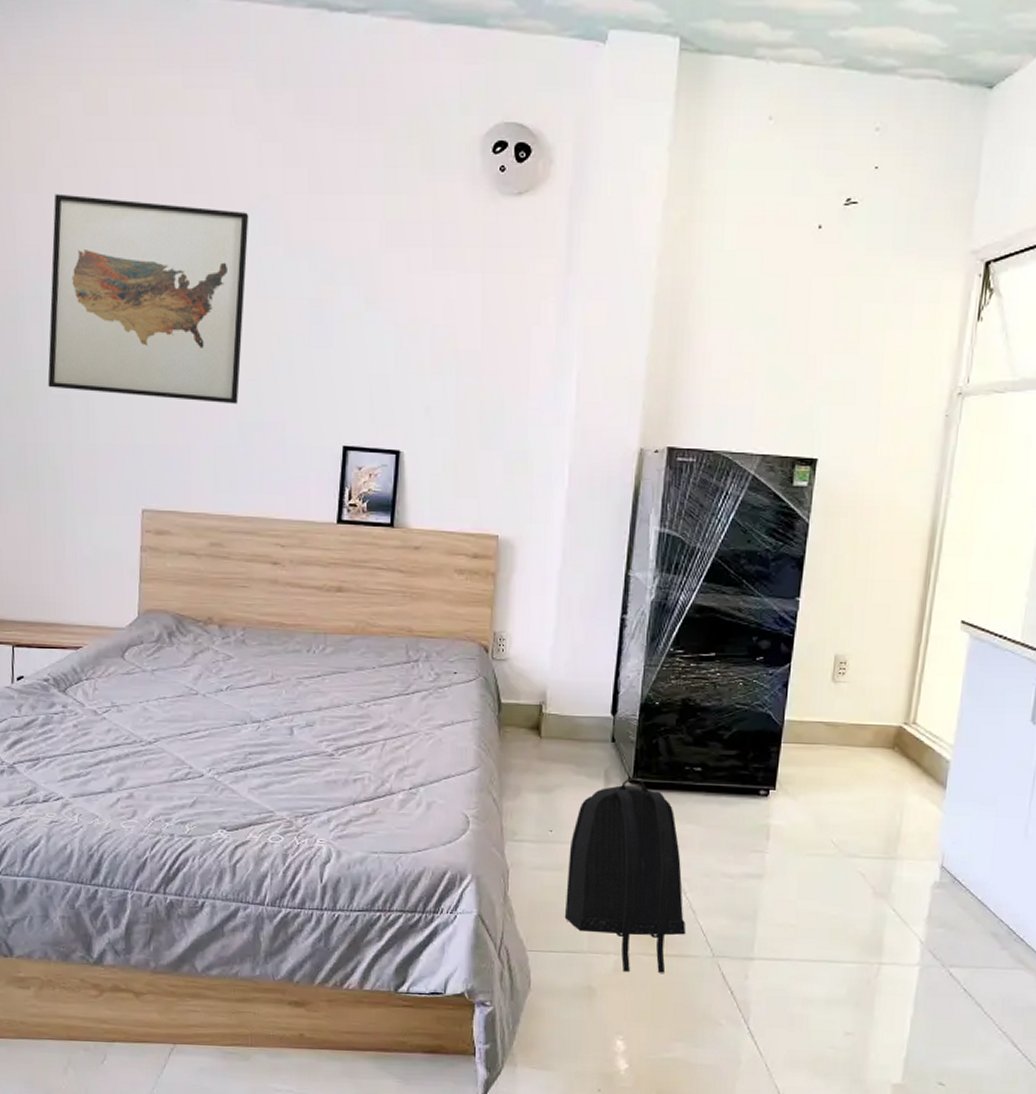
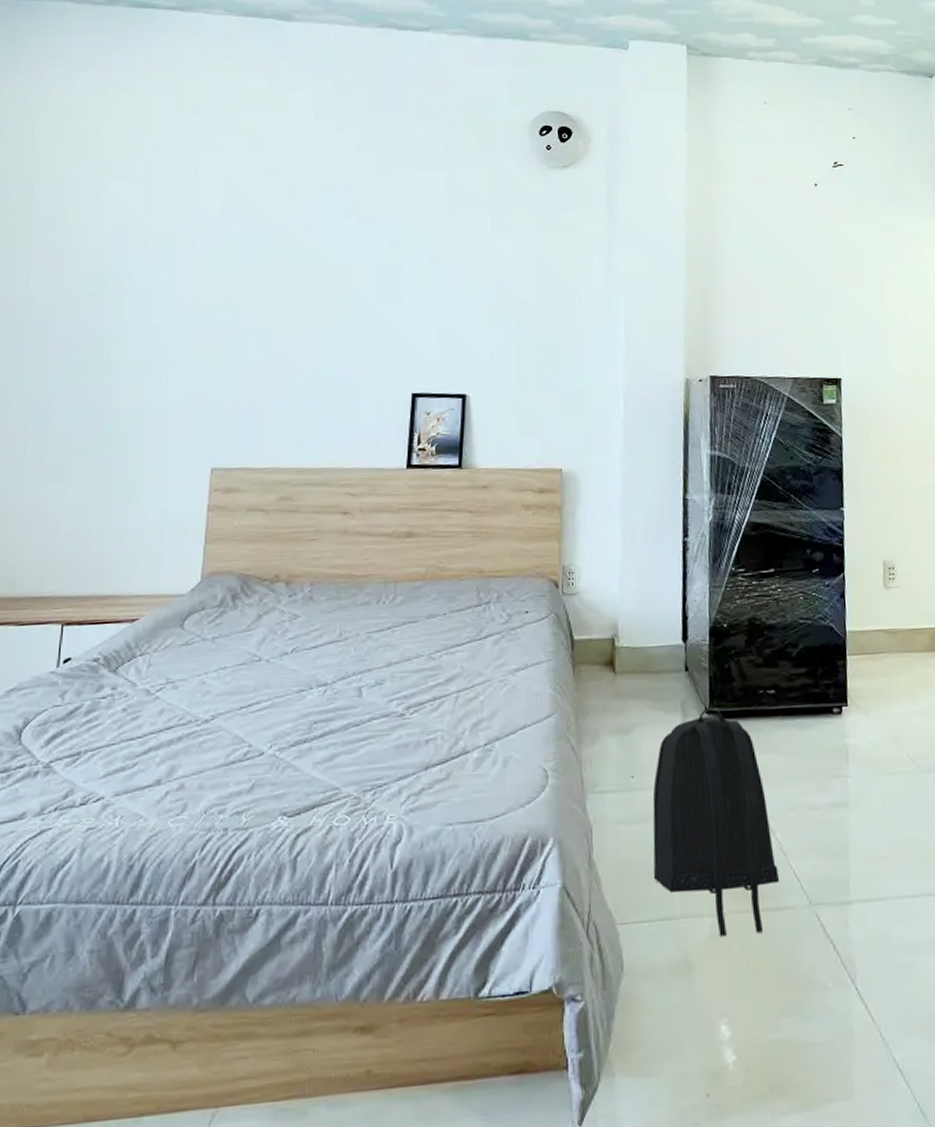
wall art: present [47,193,249,405] -> none [123,180,325,361]

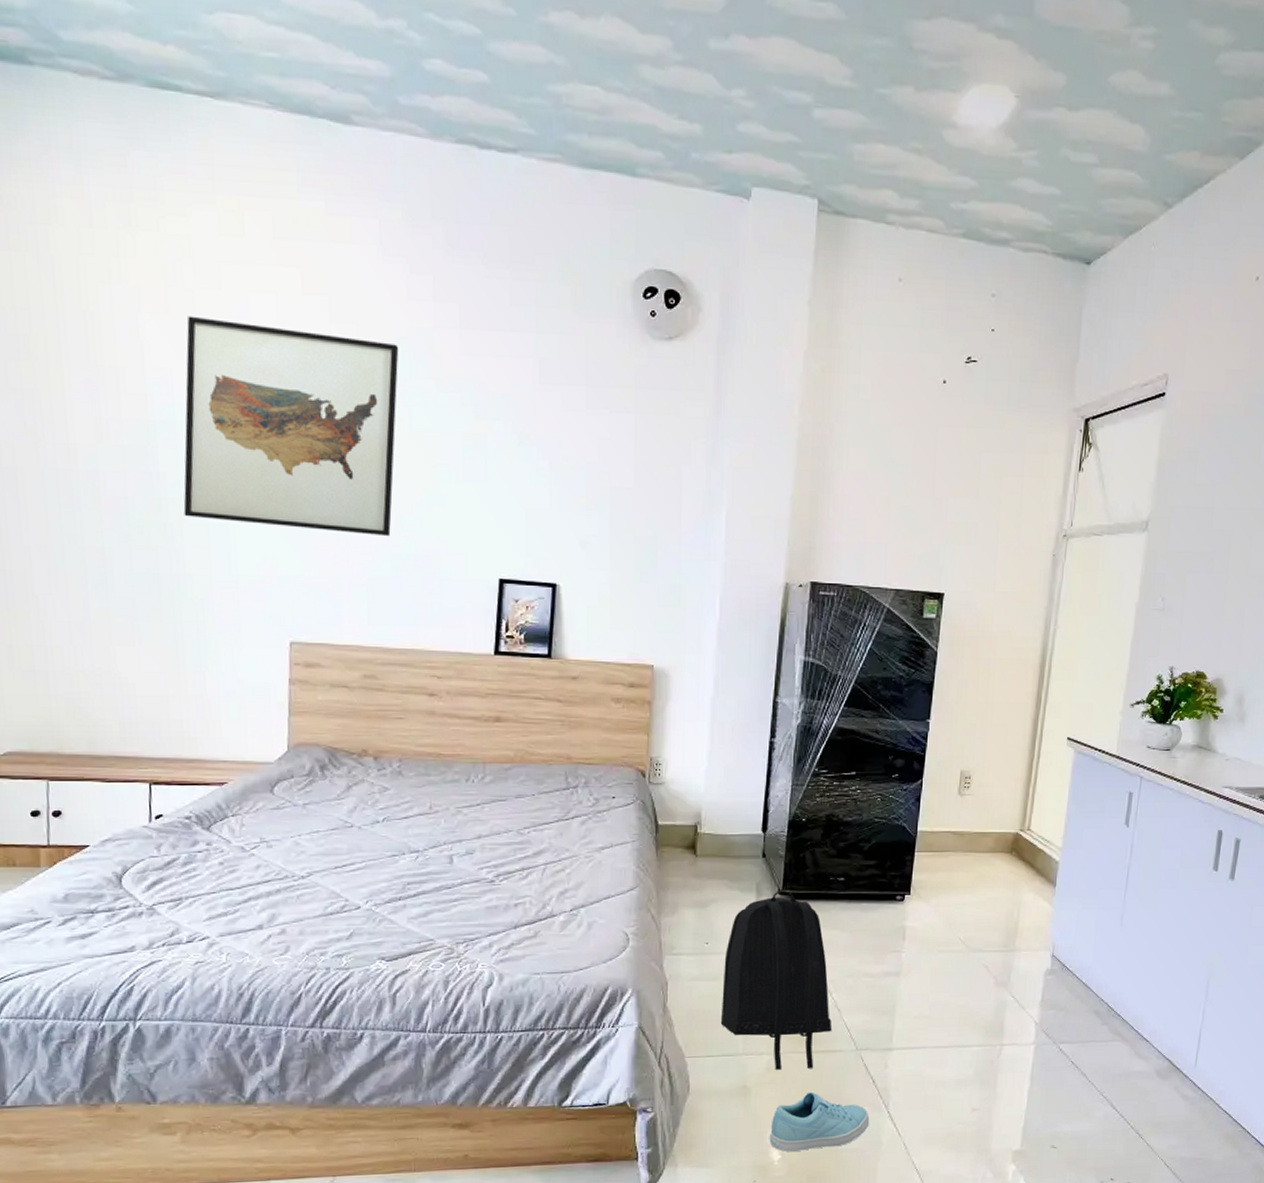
wall art: none [123,180,325,361] -> present [183,316,399,537]
sneaker: none [719,964,836,1050] -> present [769,1091,870,1152]

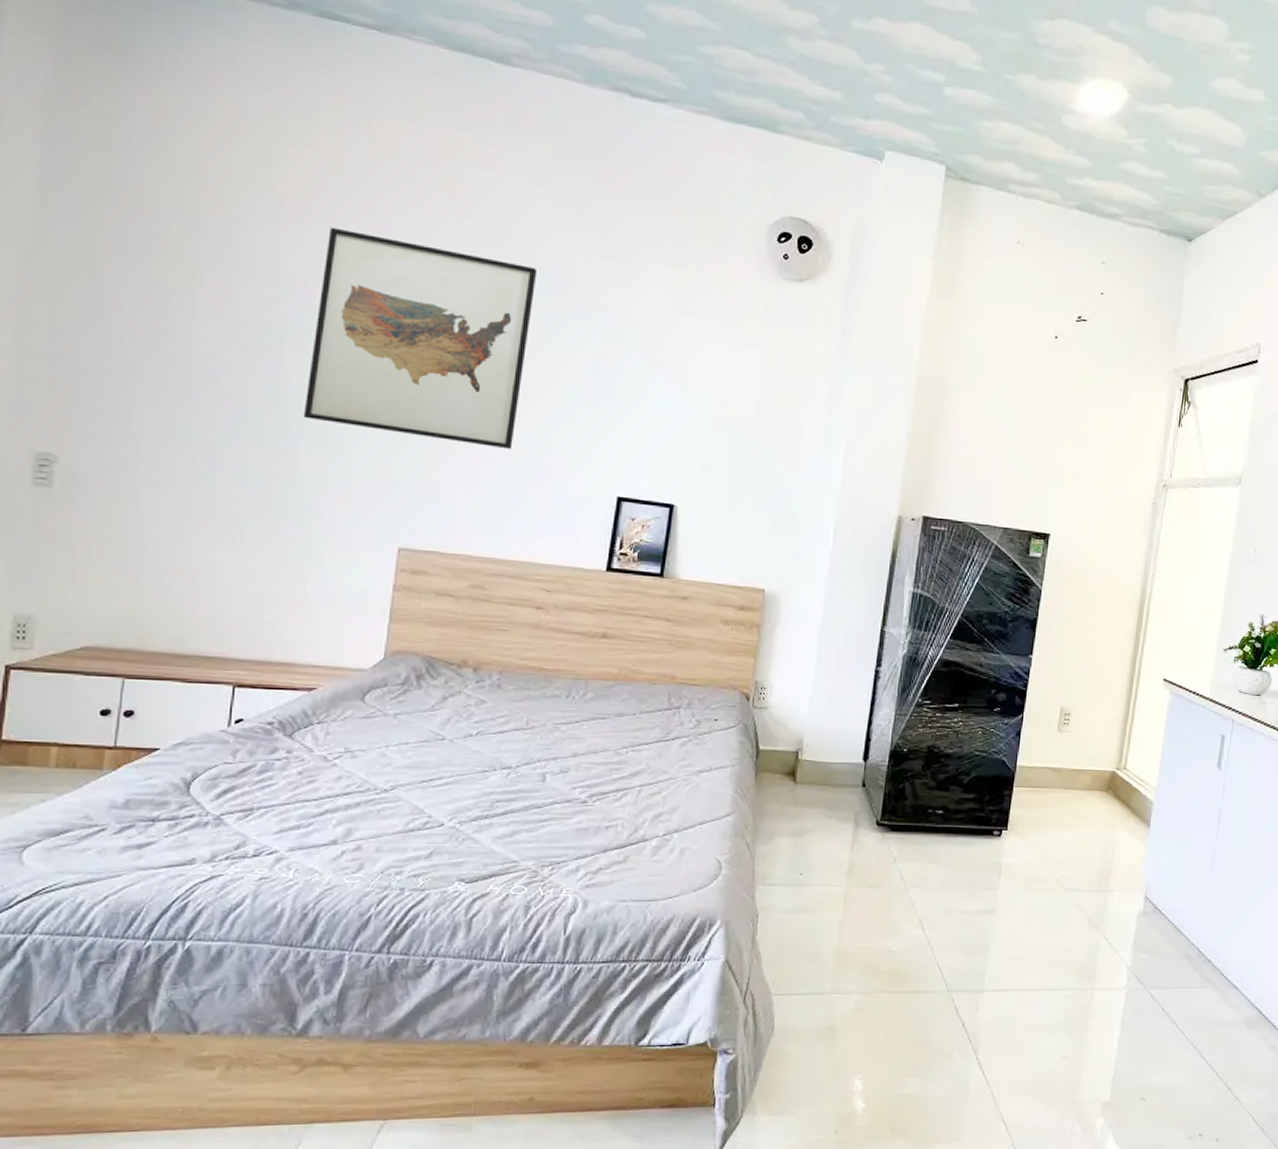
backpack: present [721,890,832,1070] -> none [811,822,924,1010]
sneaker: present [769,1091,870,1152] -> none [853,1035,958,1100]

